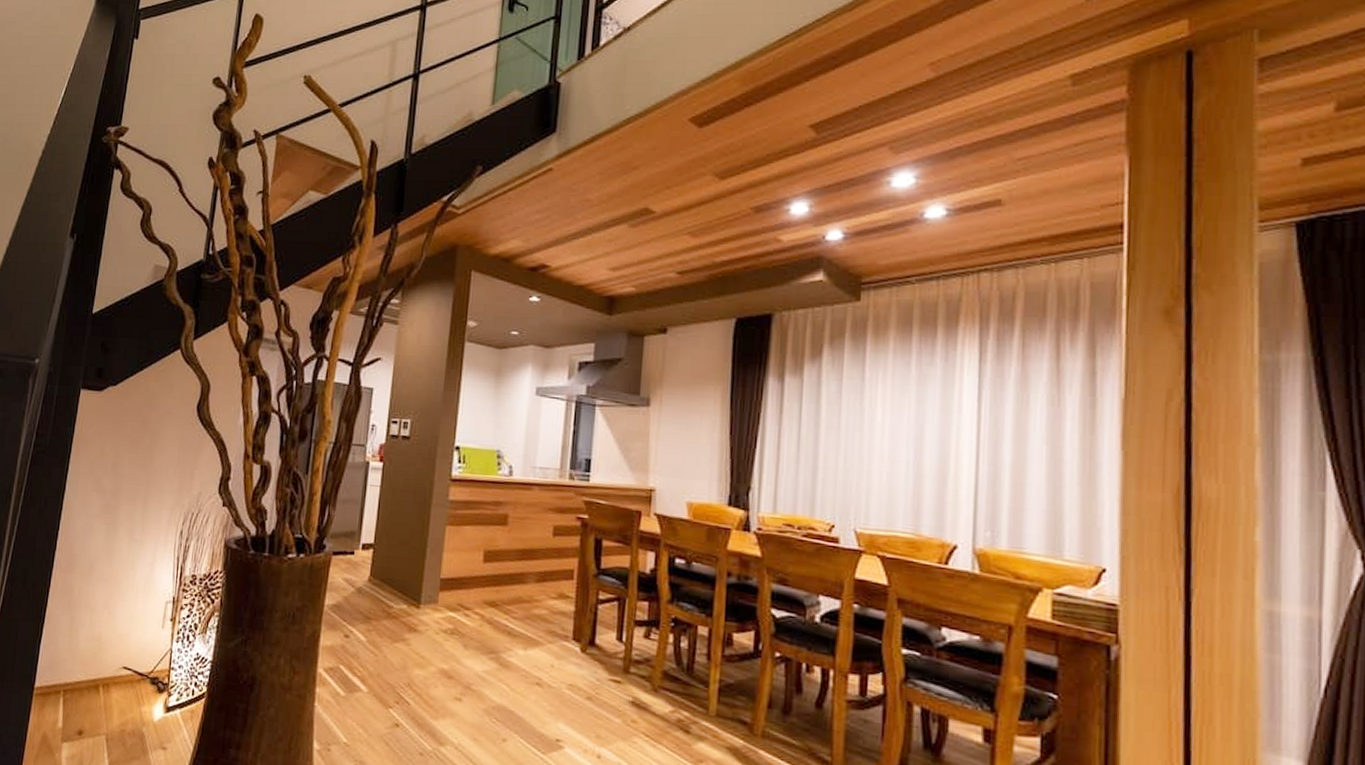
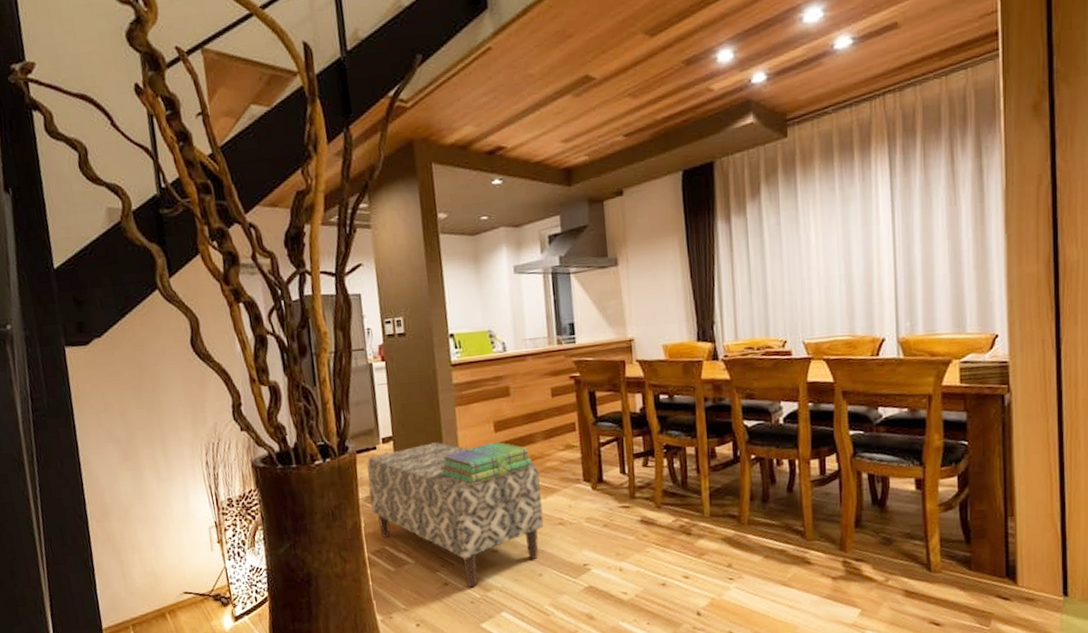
bench: none [334,559,525,736] -> present [367,442,544,587]
stack of books: none [416,573,519,616] -> present [440,441,533,484]

